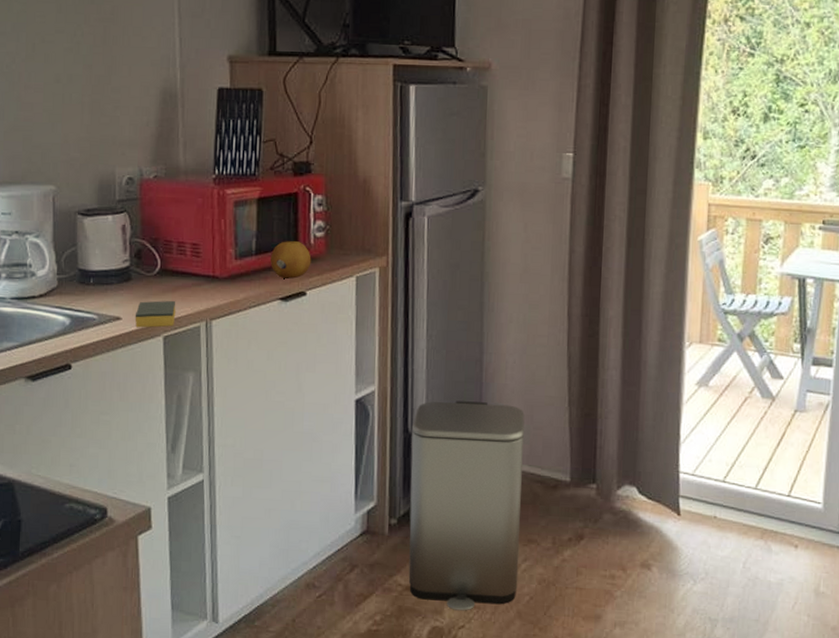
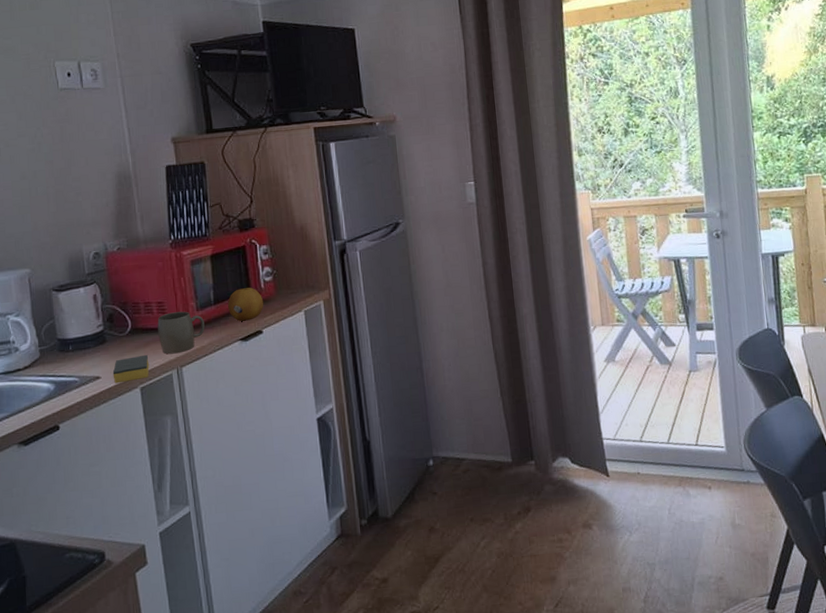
mug: none [189,257,242,305] -> present [157,311,205,355]
pedal bin: present [408,401,525,611] -> none [369,403,480,594]

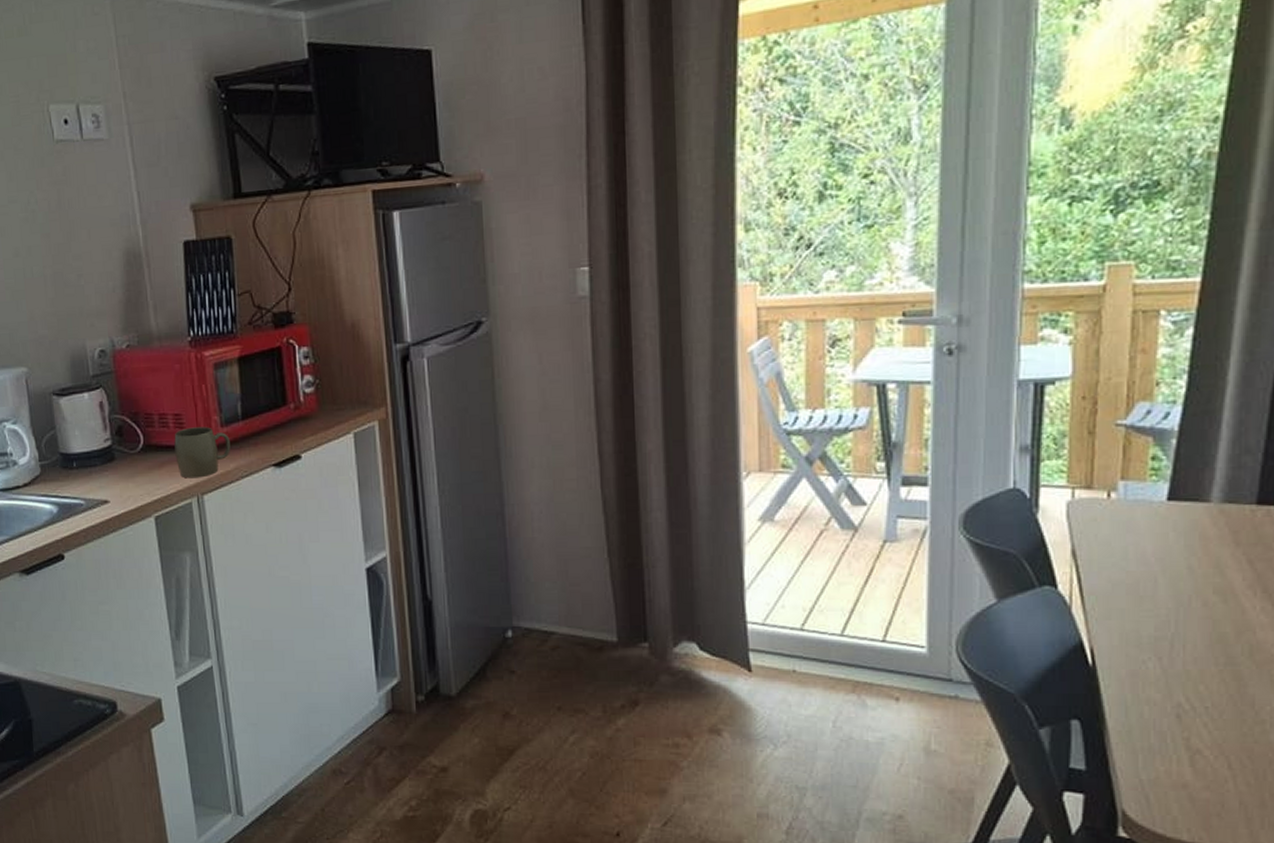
sponge: present [112,354,150,384] -> none [122,477,165,510]
fruit: present [228,287,264,322] -> none [259,400,303,442]

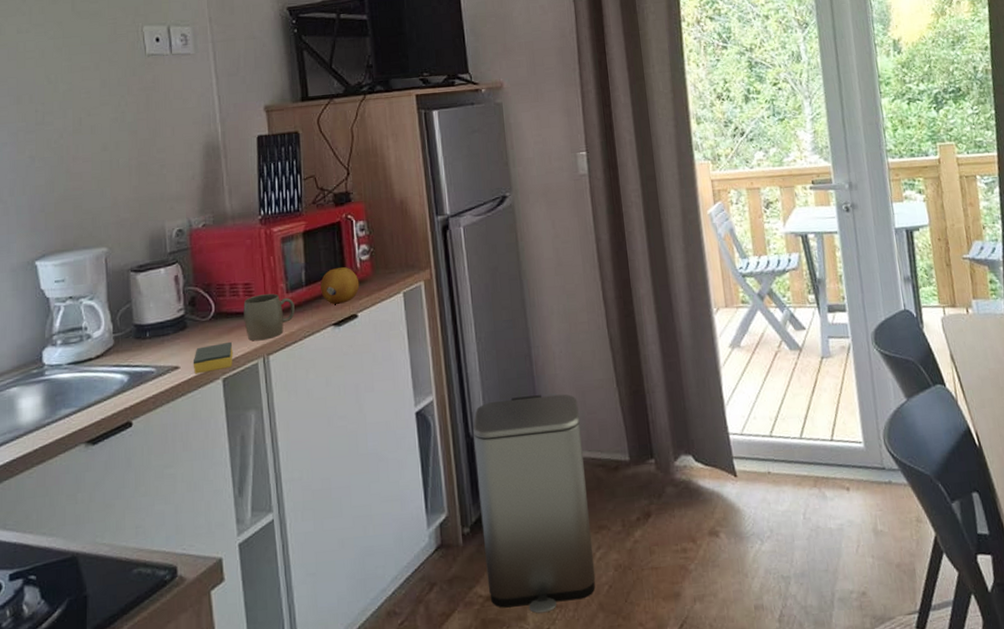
sponge: none [122,477,165,510] -> present [193,341,233,374]
fruit: none [259,400,303,442] -> present [320,267,360,305]
pedal bin: none [431,560,567,791] -> present [472,394,596,614]

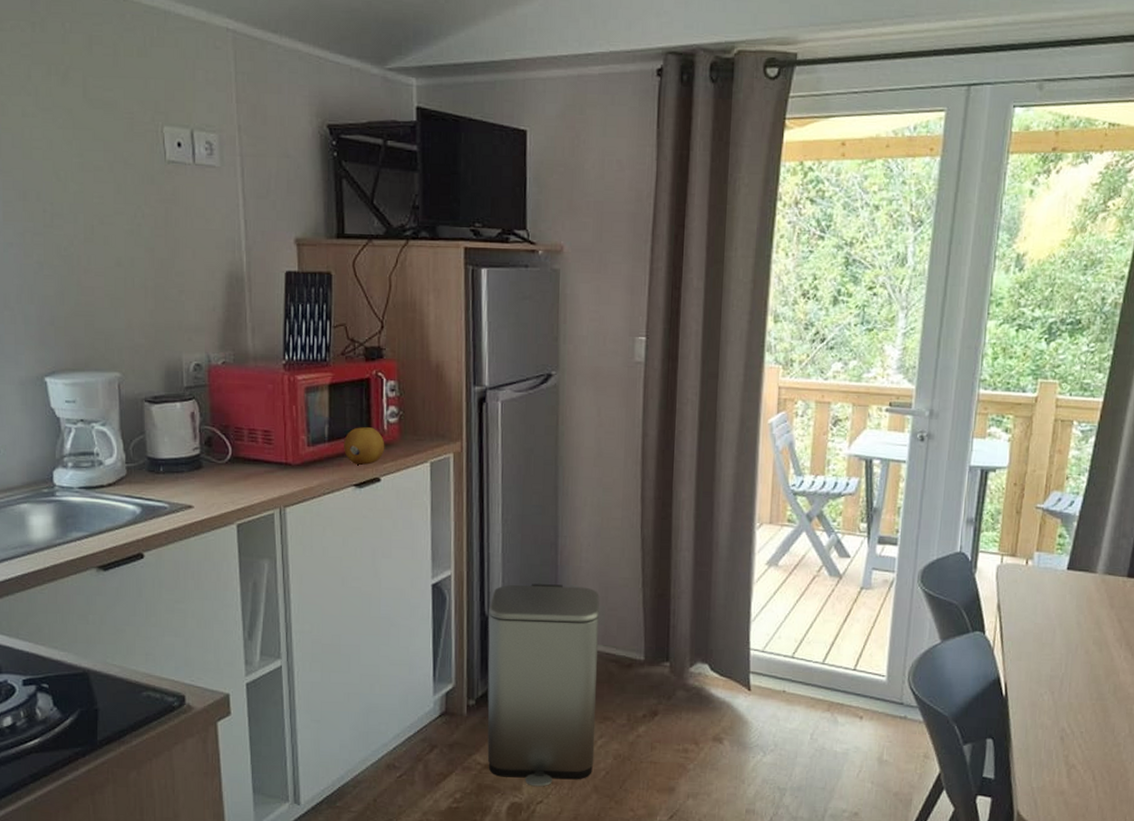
sponge: present [193,341,233,374] -> none [207,488,249,516]
mug: present [243,293,295,342] -> none [262,444,315,492]

